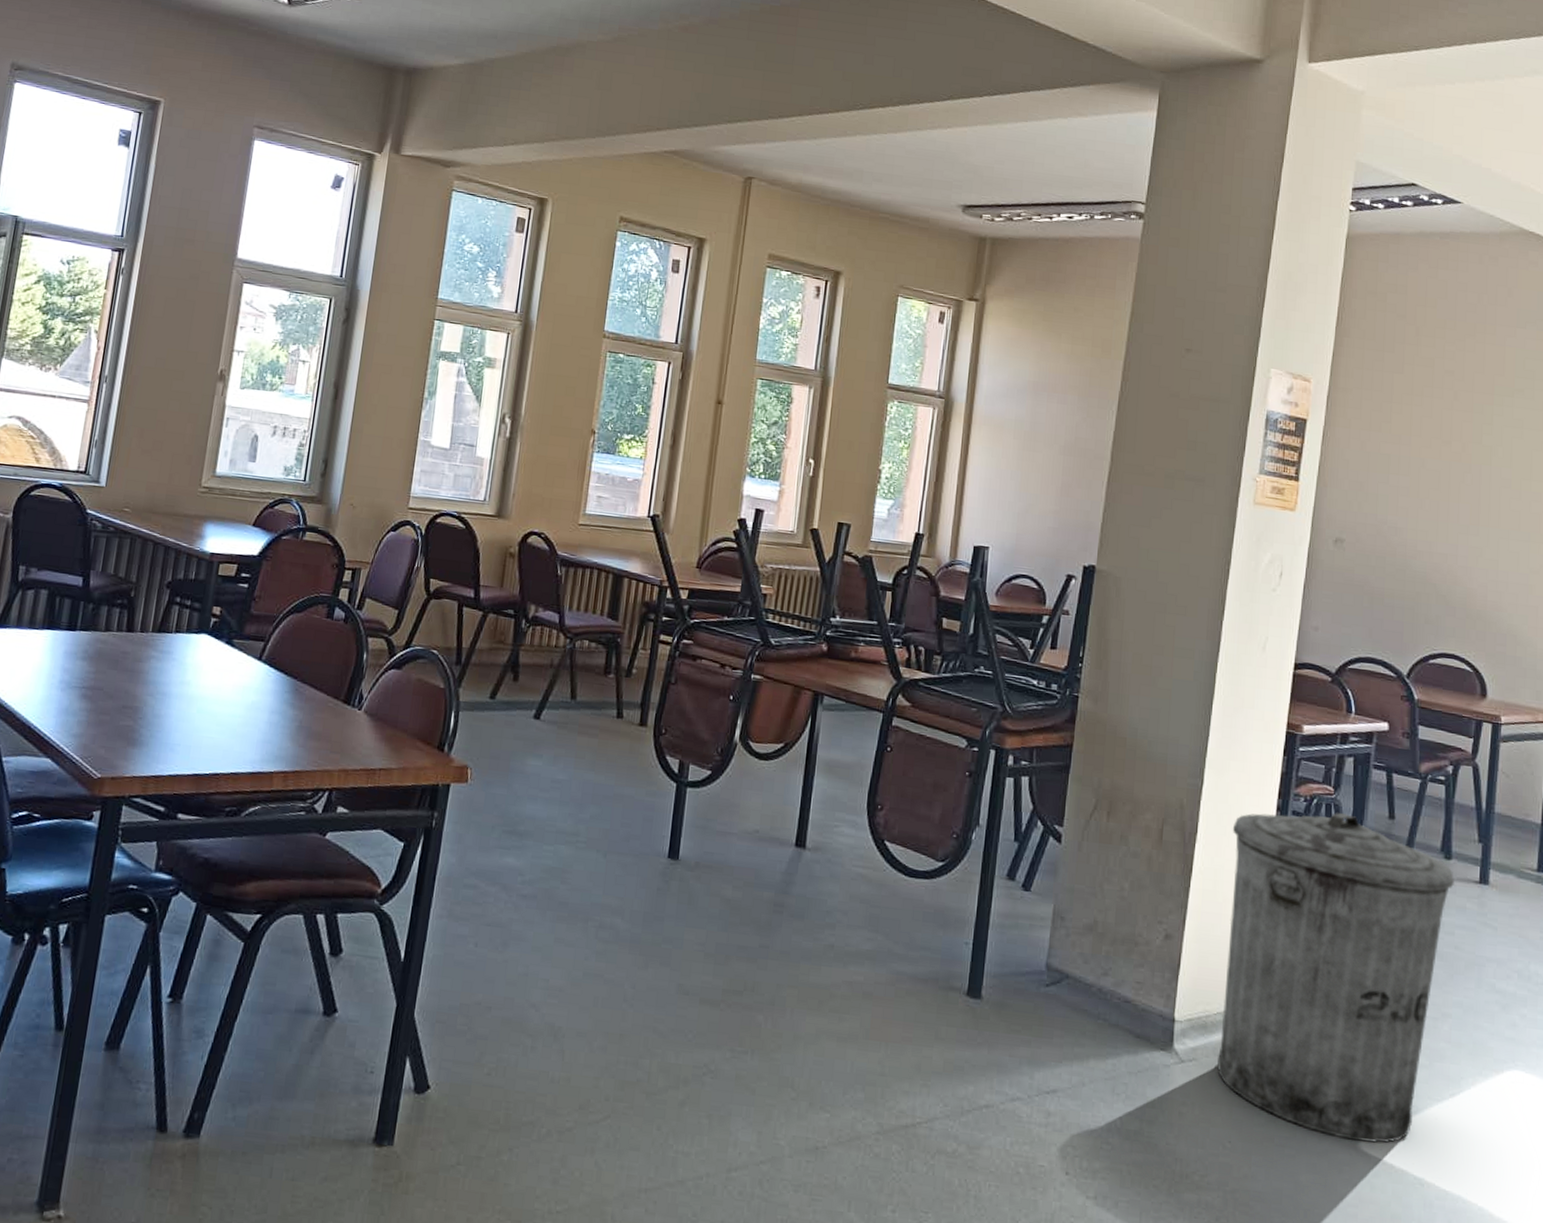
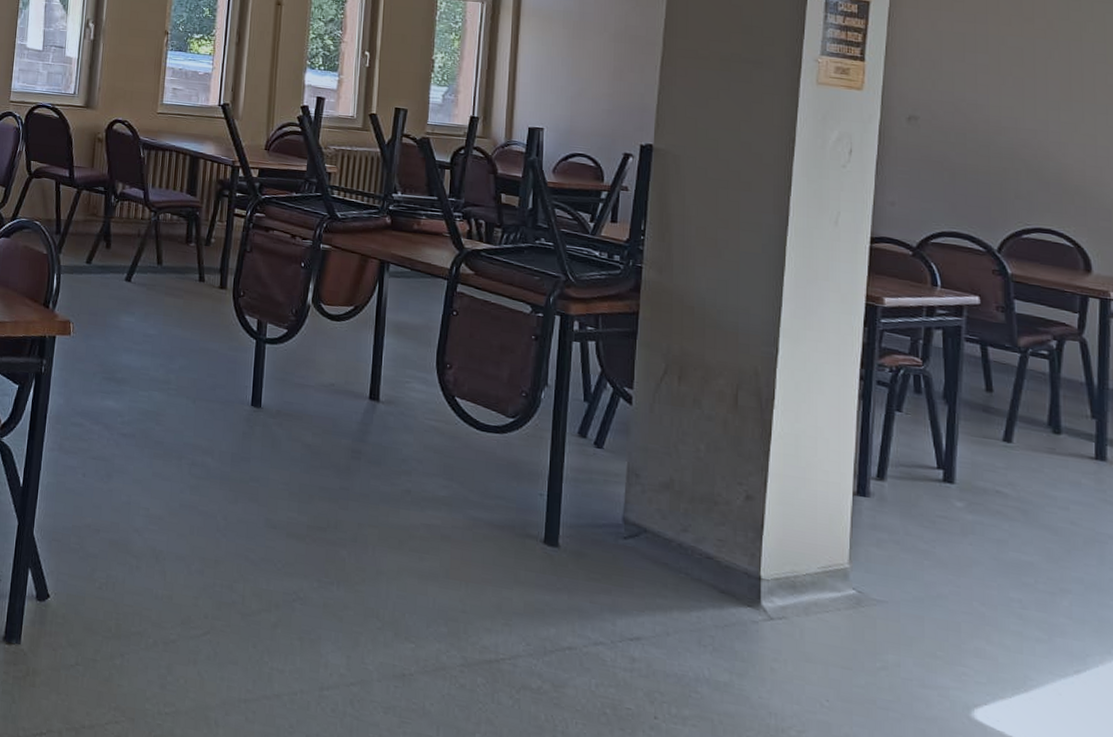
trash can: present [1217,811,1454,1143] -> none [810,382,1066,715]

